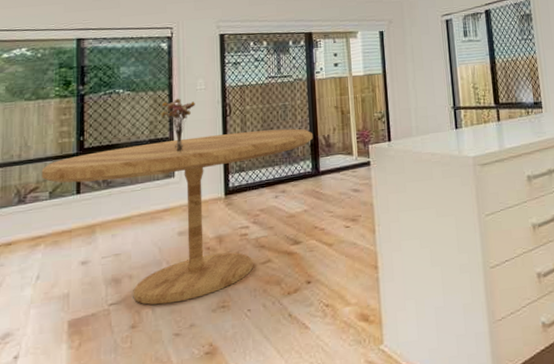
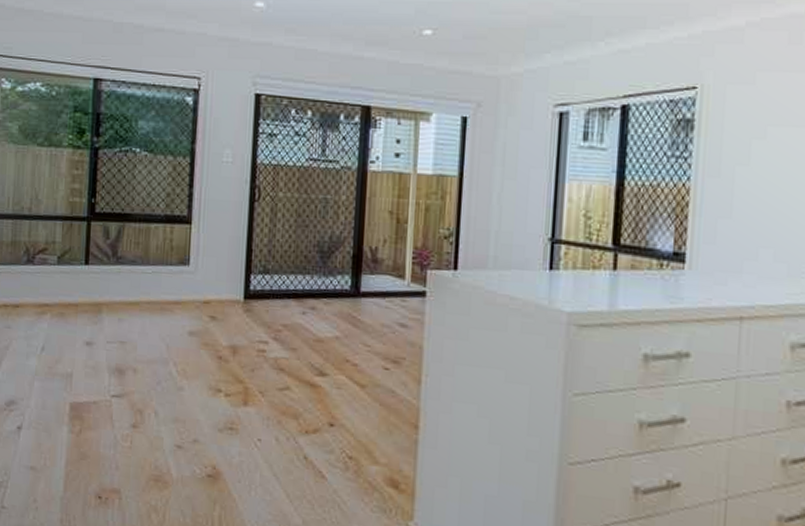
dining table: present [41,128,314,305] -> none [50,219,358,412]
bouquet: present [160,98,195,153] -> none [179,169,220,238]

